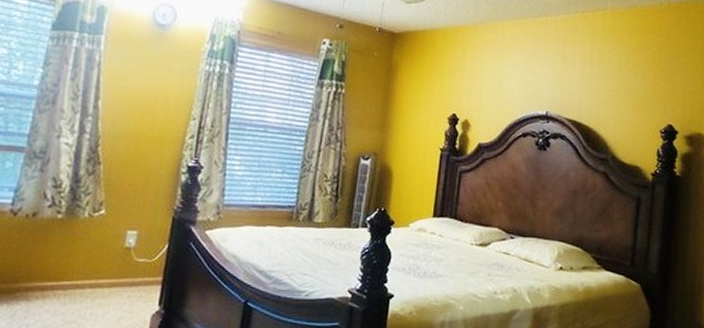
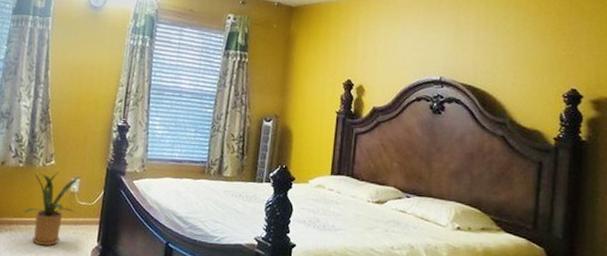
house plant: none [59,222,140,315] -> present [22,171,82,246]

